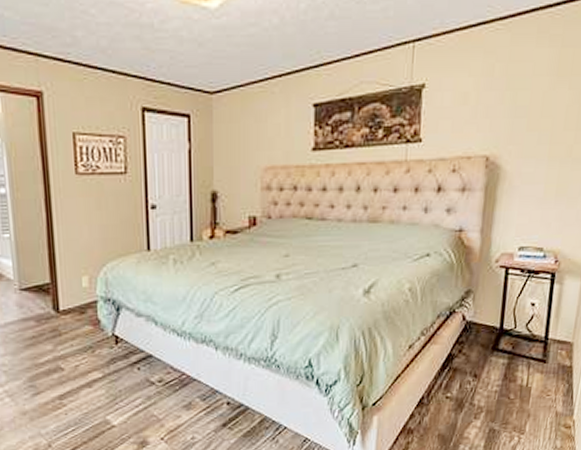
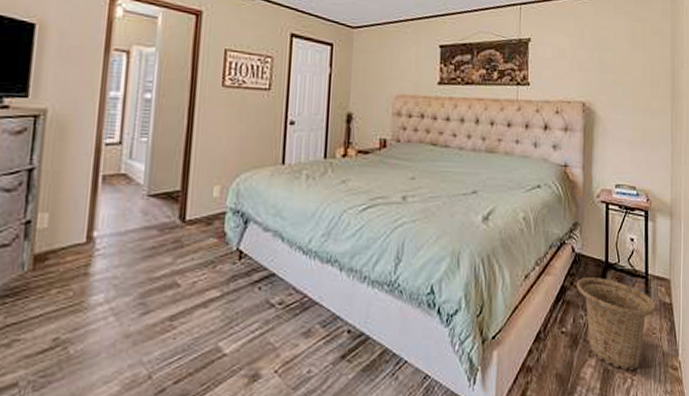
basket: none [465,343,555,430] -> present [576,276,657,371]

